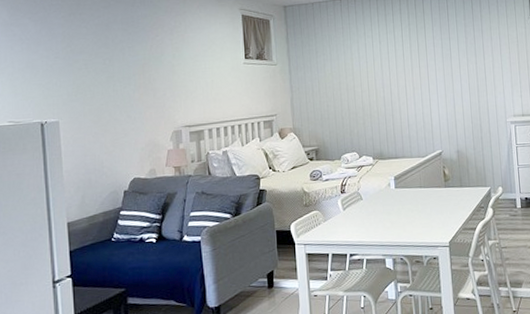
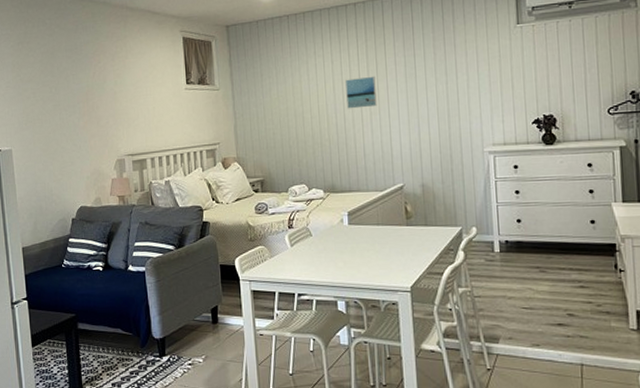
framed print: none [392,55,419,84] -> present [346,76,377,109]

